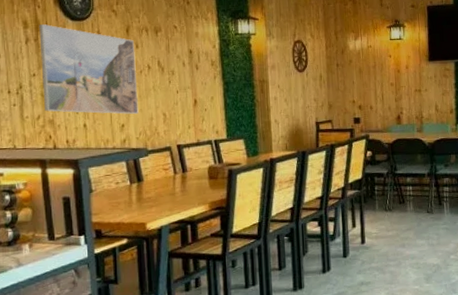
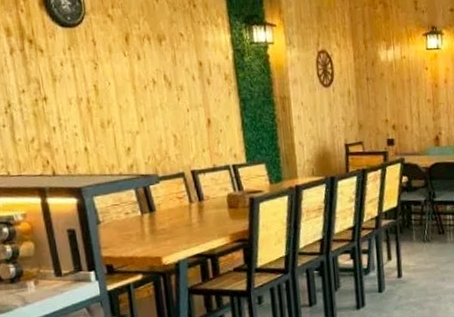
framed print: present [39,24,139,115] -> none [24,32,146,137]

